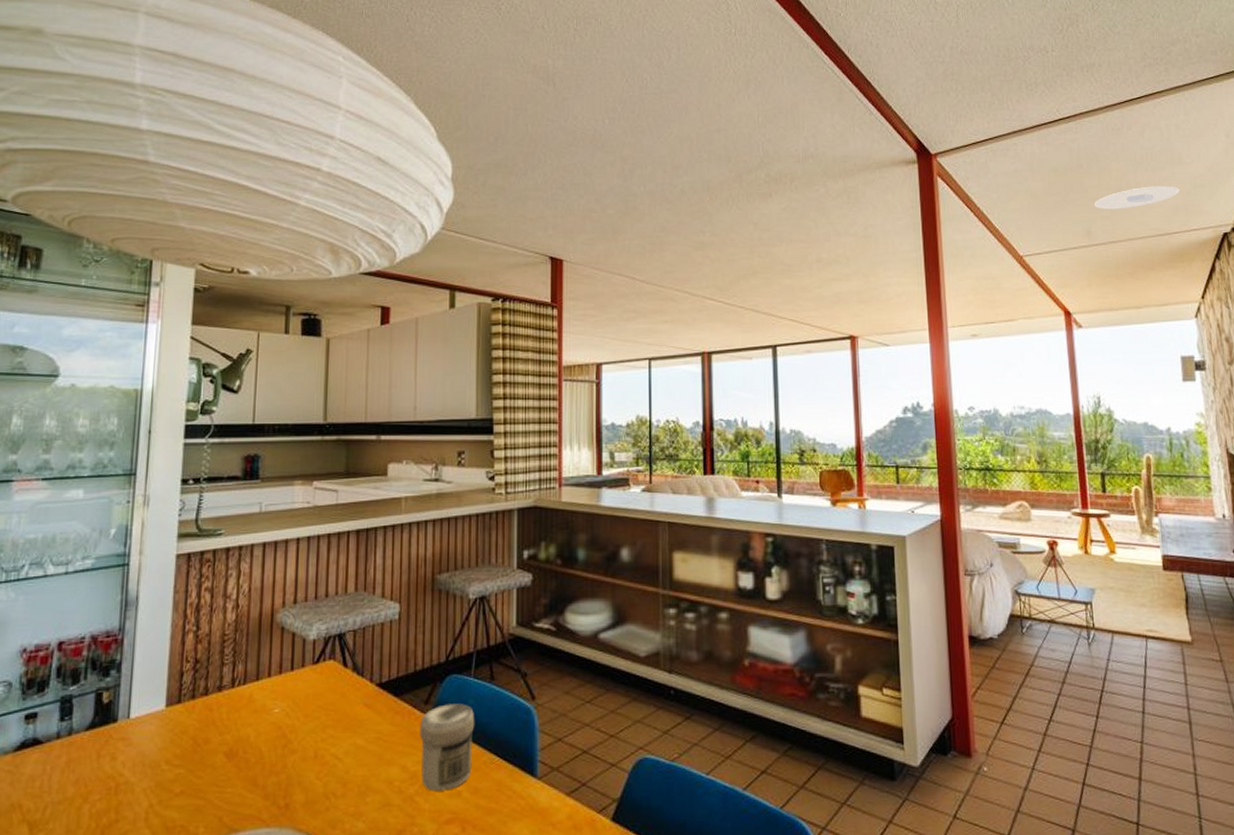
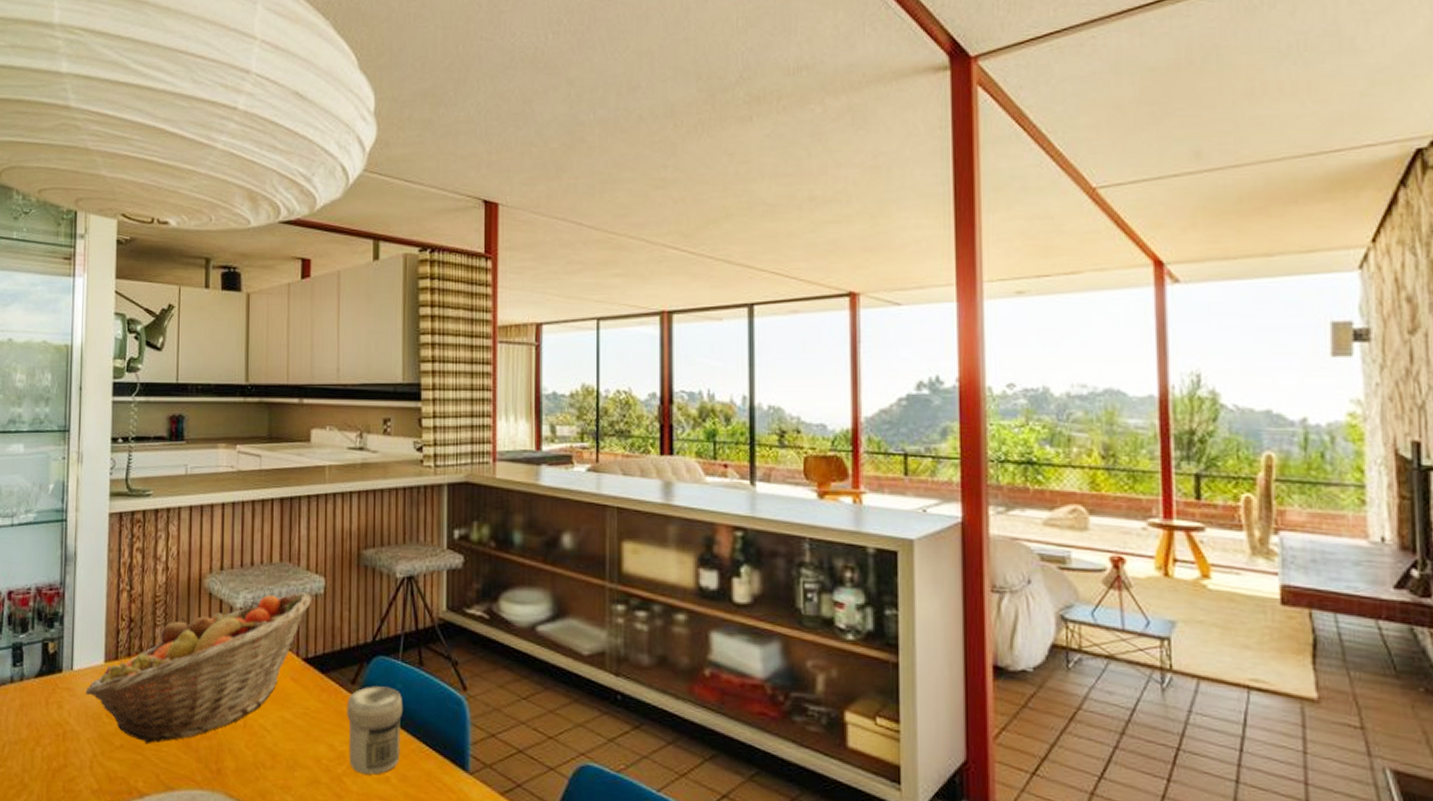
fruit basket: none [142,619,386,787] -> present [85,592,311,744]
recessed light: present [1094,186,1181,210] -> none [1210,85,1349,122]

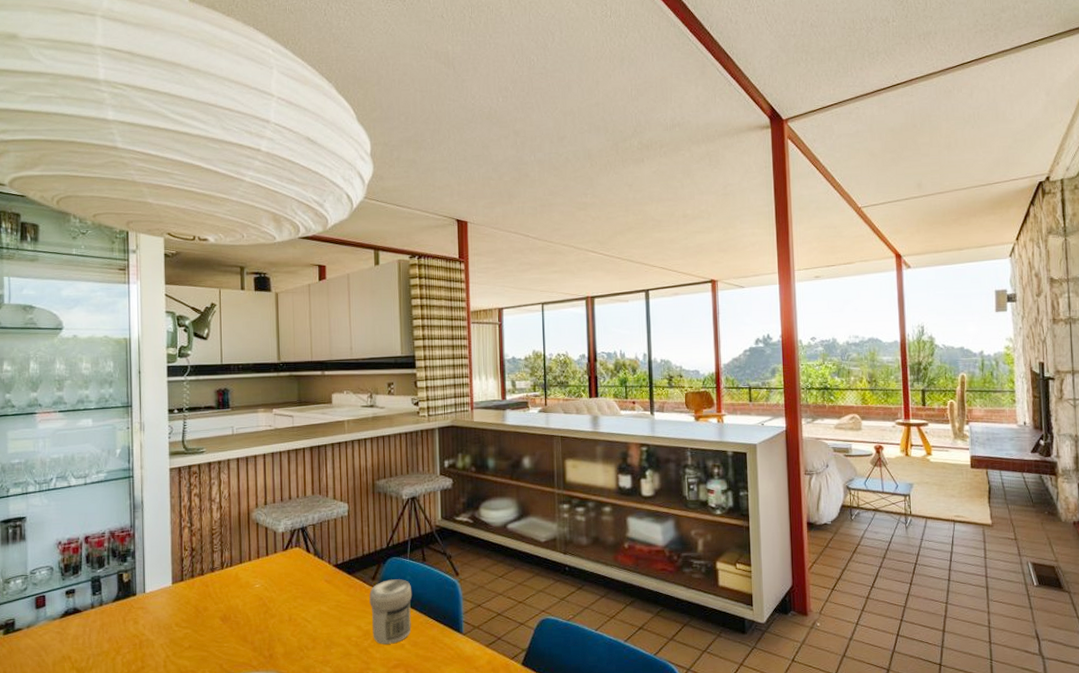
fruit basket: present [85,592,311,744] -> none [157,516,338,643]

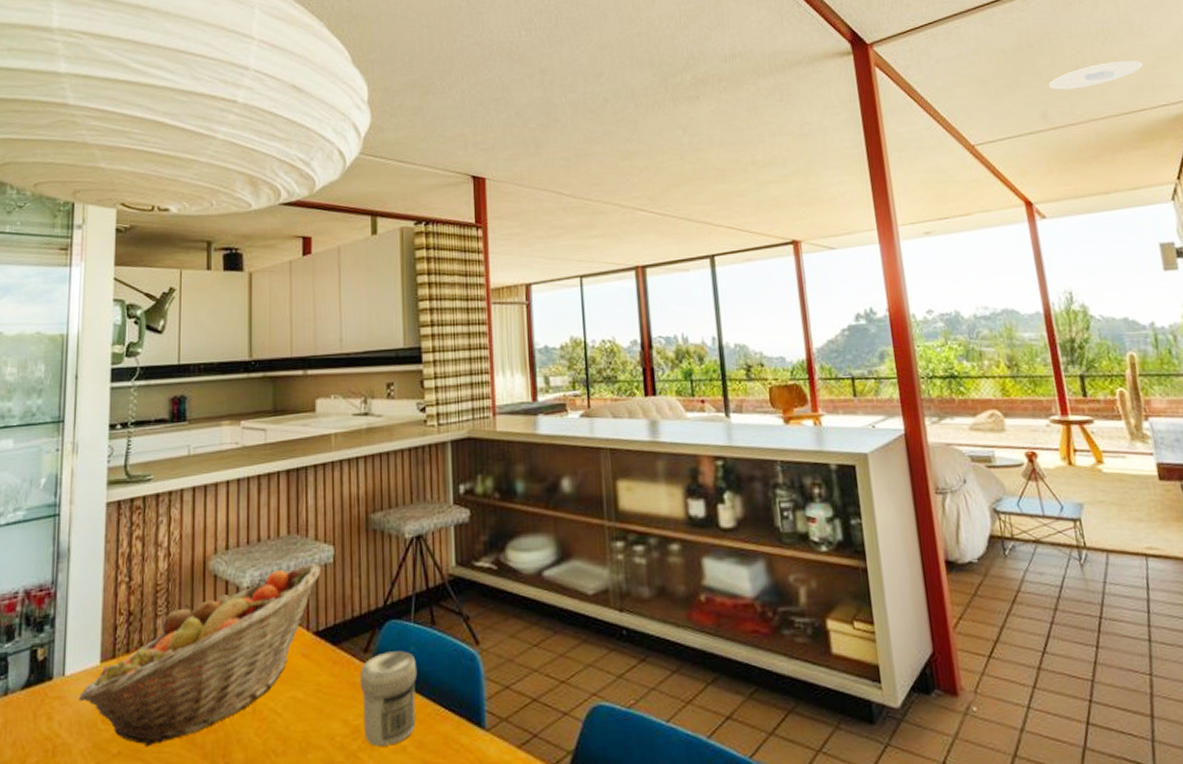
fruit basket: none [157,516,338,643] -> present [78,563,320,747]
recessed light: none [926,141,1003,164] -> present [1049,60,1144,90]

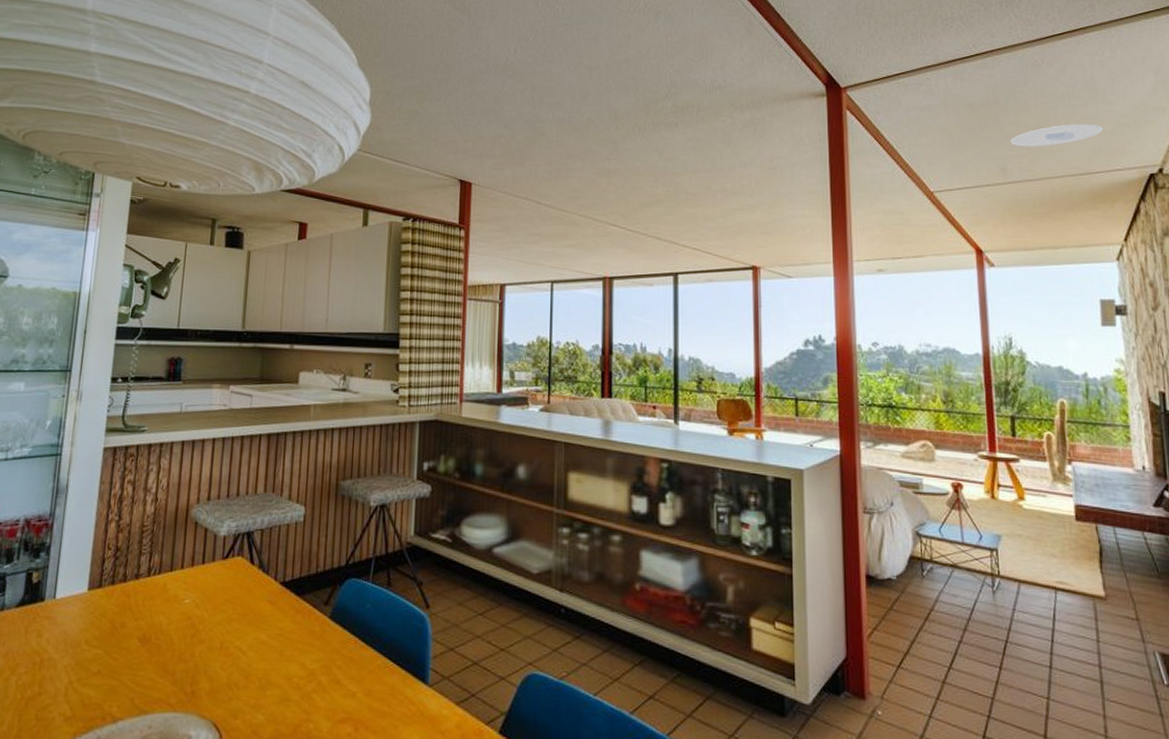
fruit basket: present [78,563,320,747] -> none [66,520,291,669]
jar: present [360,651,418,747] -> none [318,606,372,691]

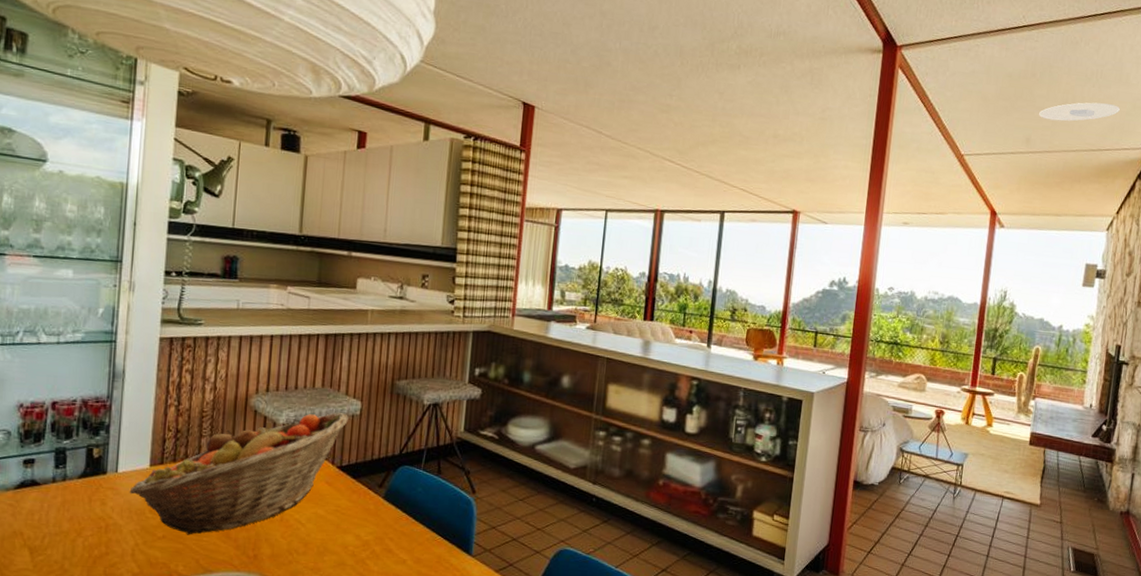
fruit basket: none [66,520,291,669] -> present [129,412,348,535]

